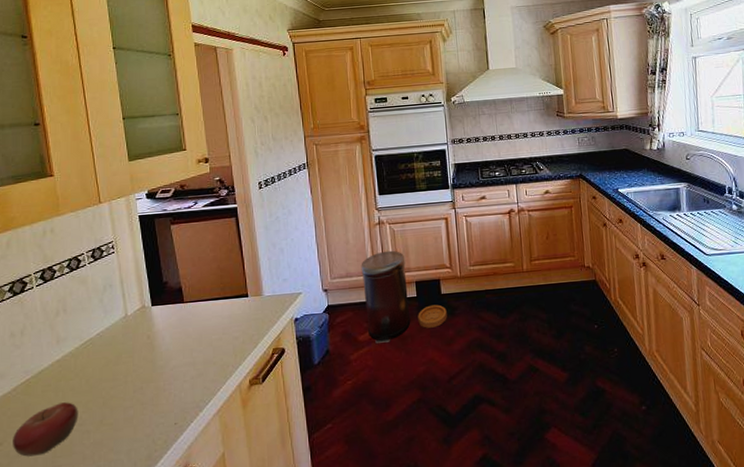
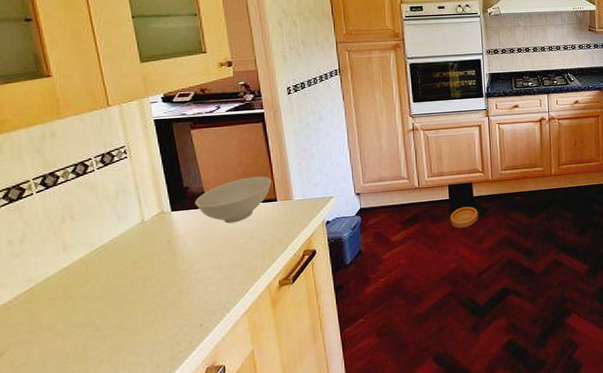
fruit: present [13,402,78,457] -> none [17,309,92,365]
bowl: none [172,271,244,319] -> present [194,176,272,224]
pedal bin: present [361,250,411,345] -> none [394,156,443,244]

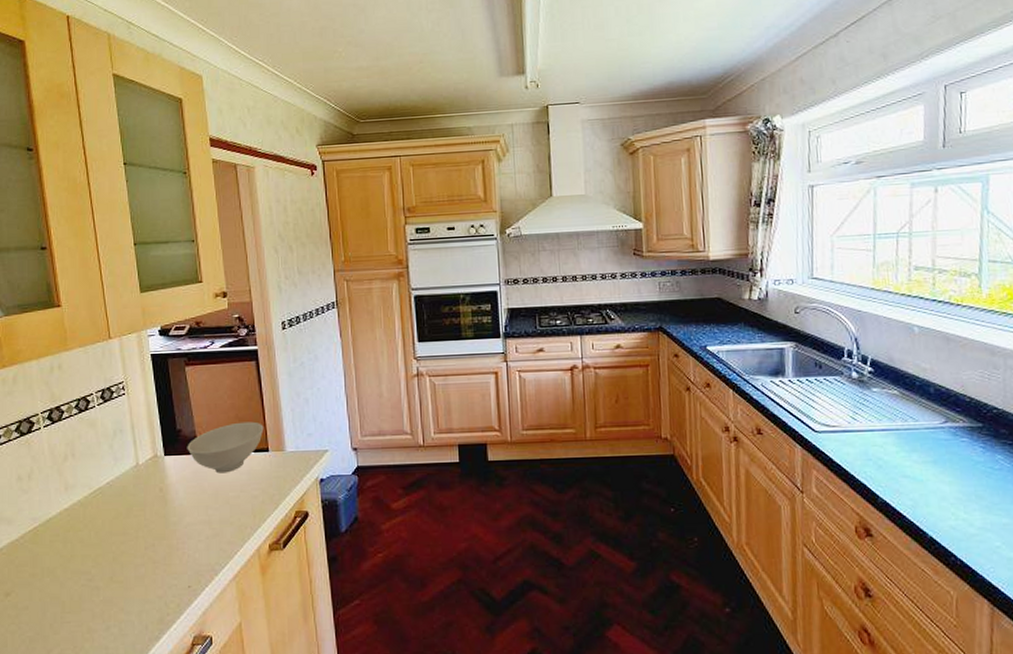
pet bowl: present [450,206,478,228] -> none [460,473,494,499]

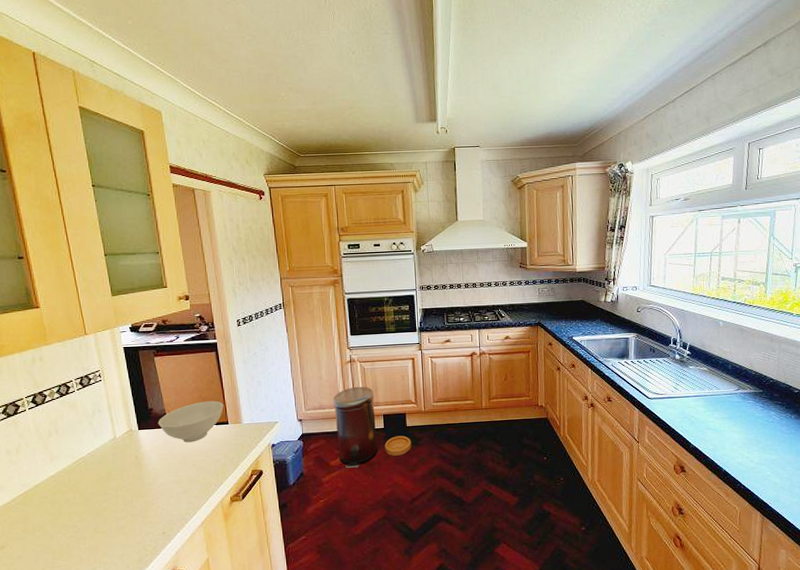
pedal bin: none [395,407,452,514] -> present [333,386,378,469]
pet bowl: none [460,473,494,499] -> present [385,435,412,456]

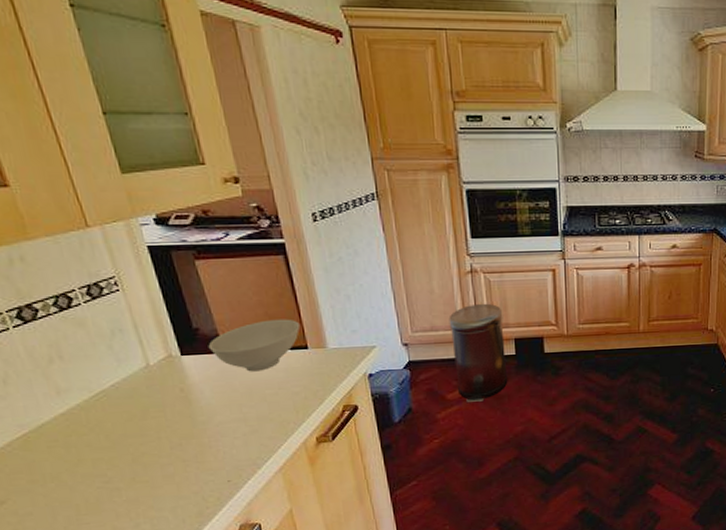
pet bowl: present [385,435,412,456] -> none [516,364,550,388]

